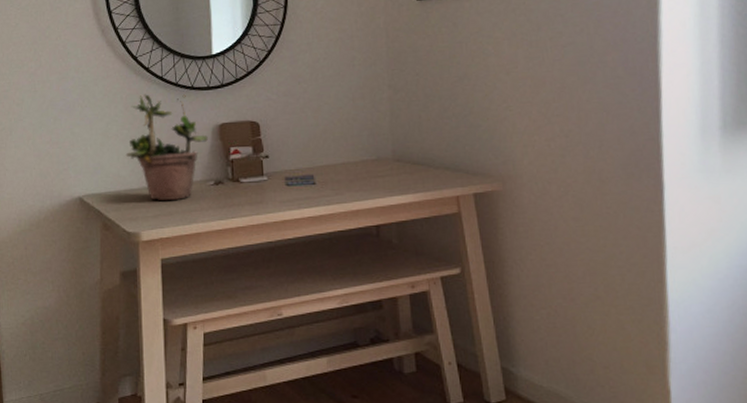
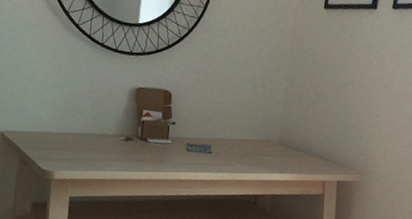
potted plant: present [125,94,208,201] -> none [48,48,125,149]

